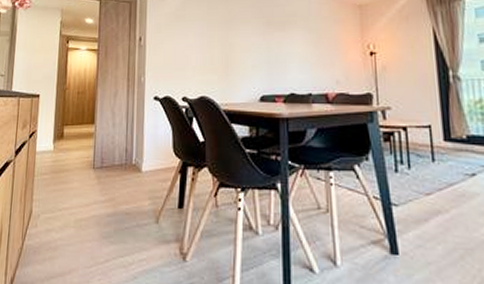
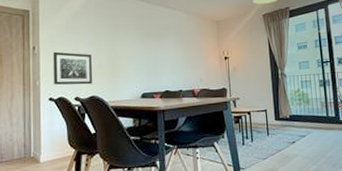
wall art: none [159,43,203,83] -> present [53,51,93,85]

